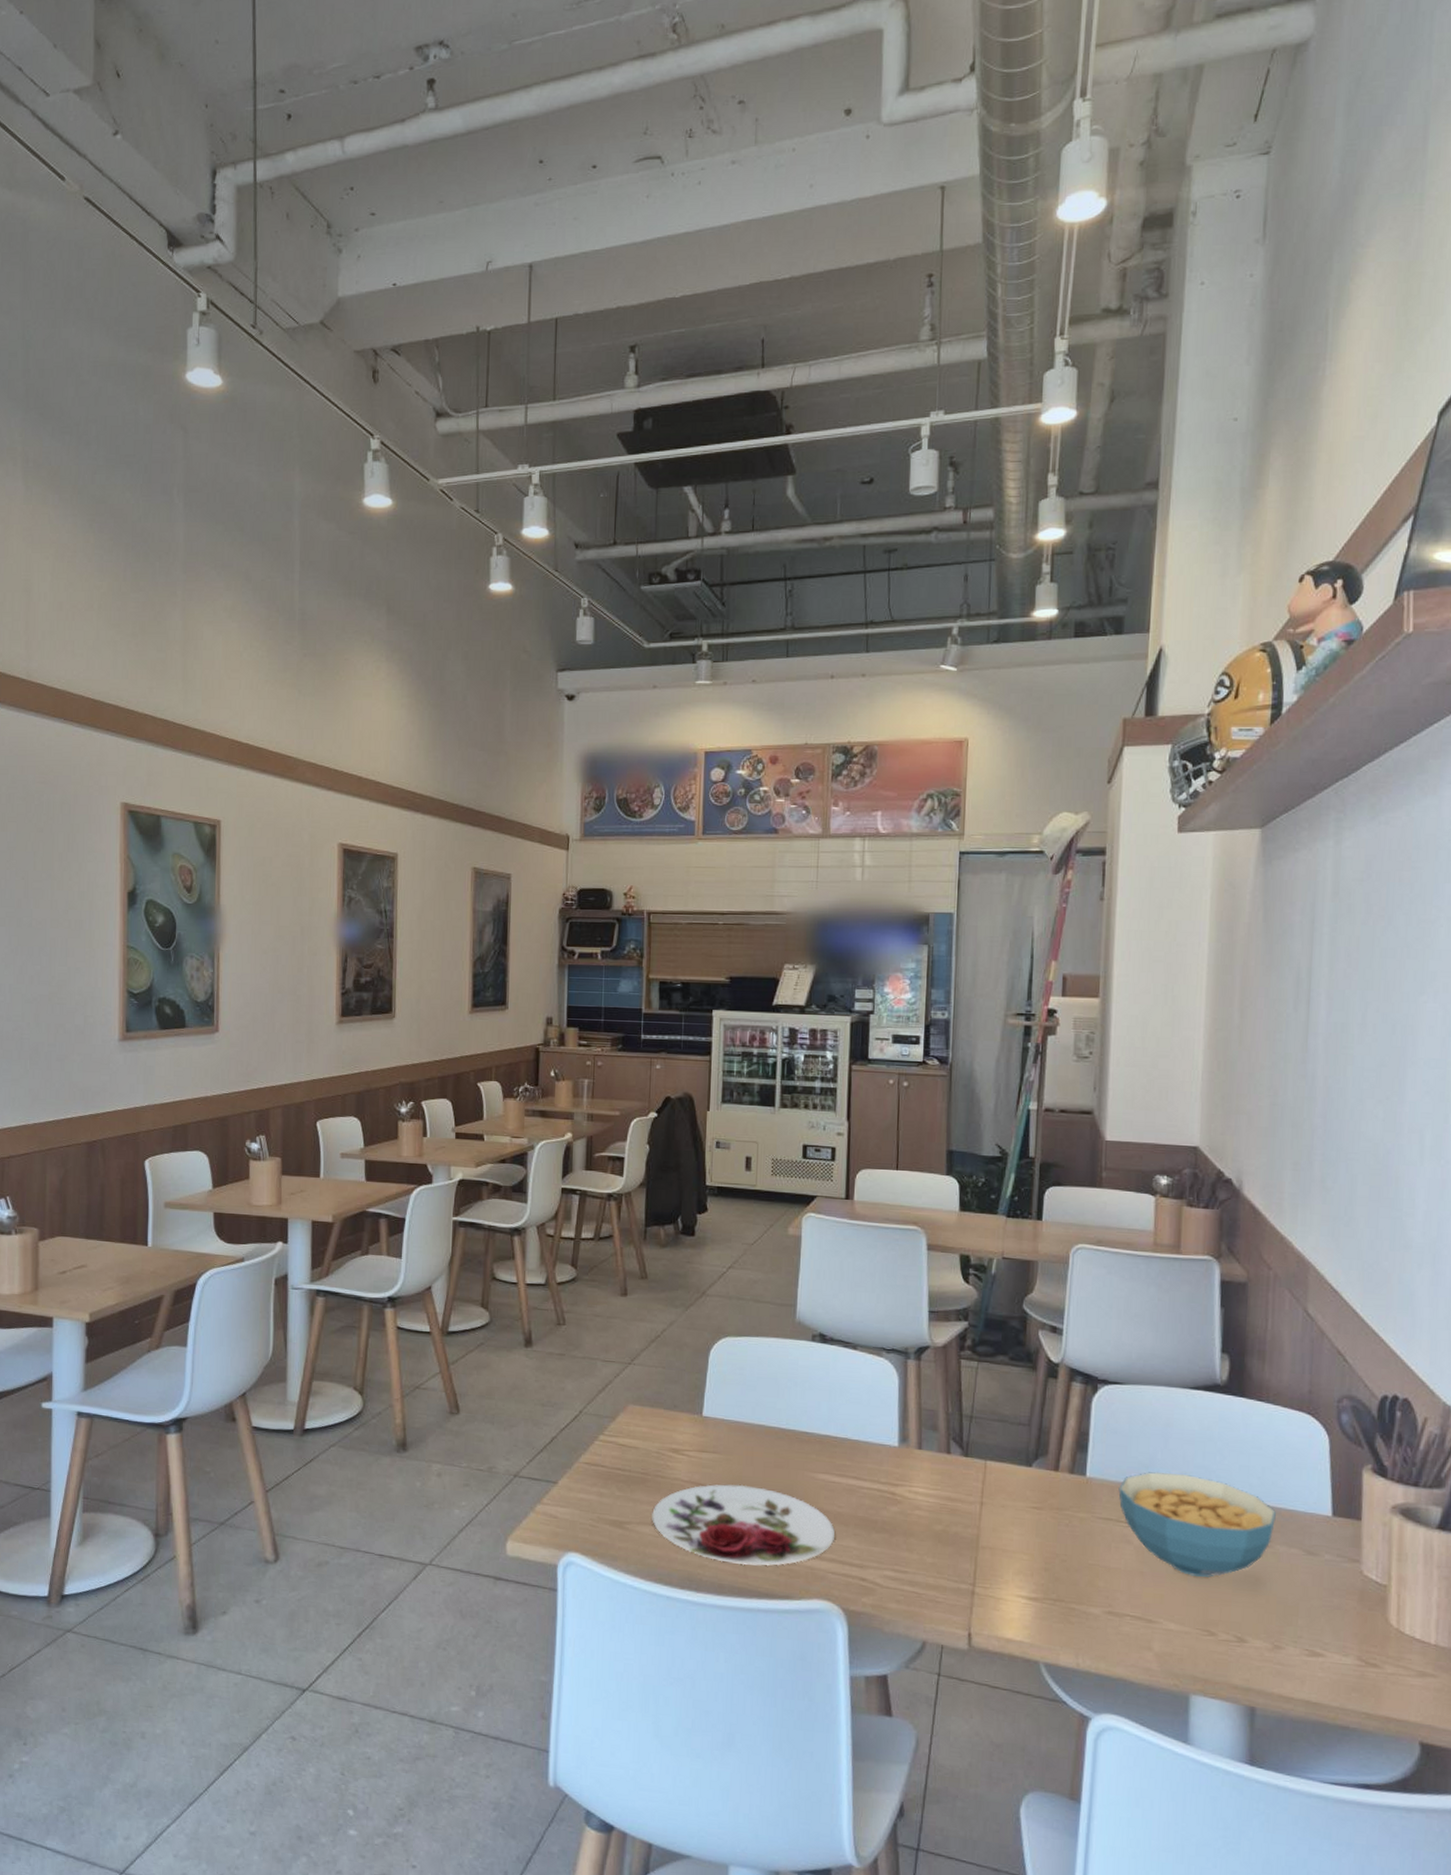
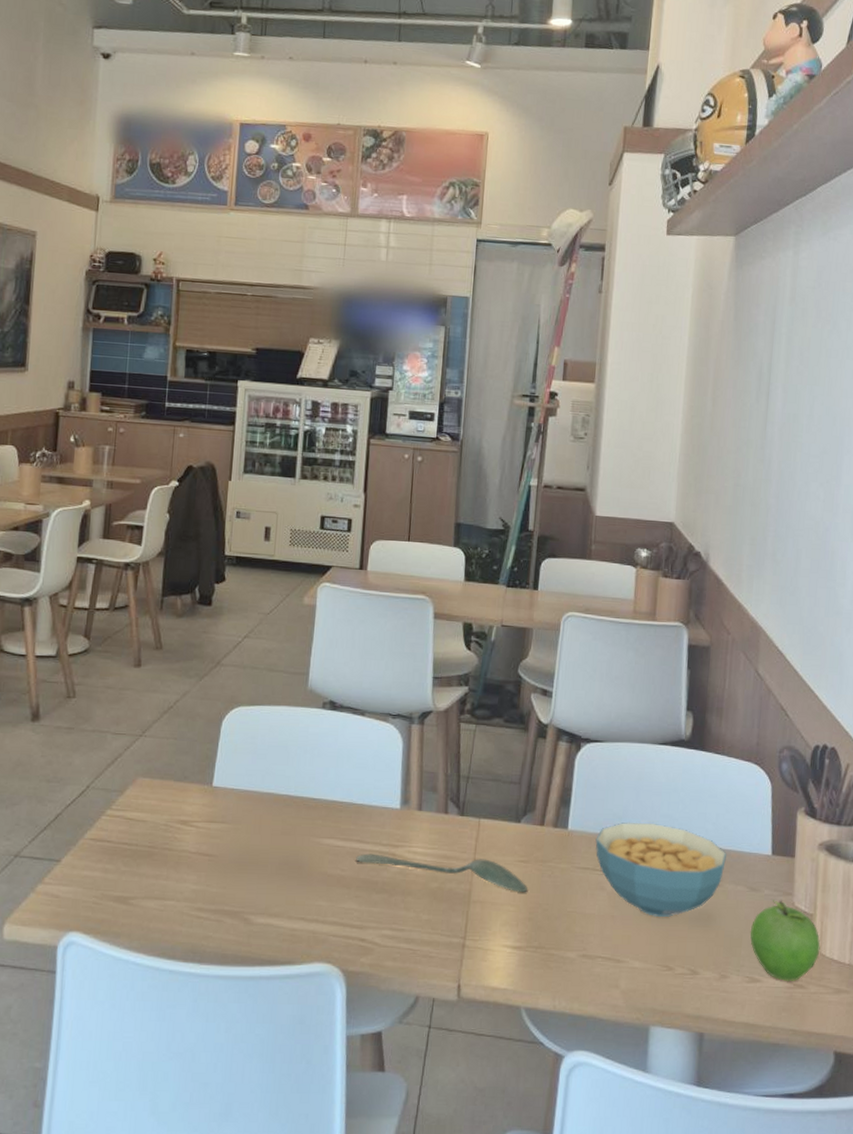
plate: present [652,1484,835,1566] -> none [157,853,337,933]
spoon: none [853,1490,1042,1541] -> present [356,853,527,893]
fruit: none [1308,1566,1398,1659] -> present [750,900,821,982]

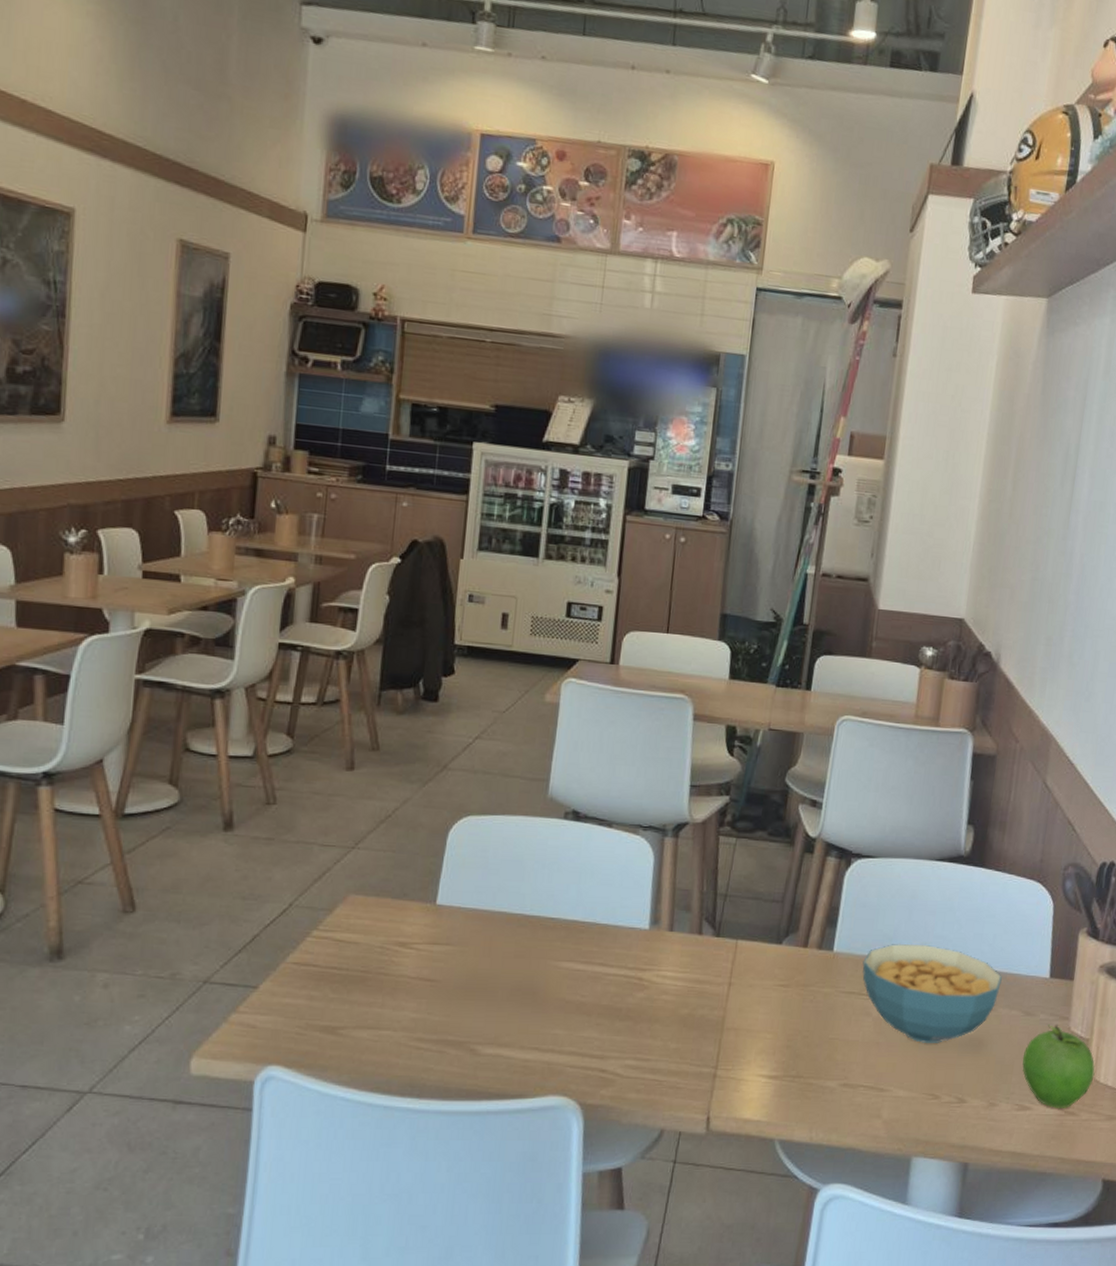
spoon: present [356,853,527,893] -> none [598,978,787,1019]

